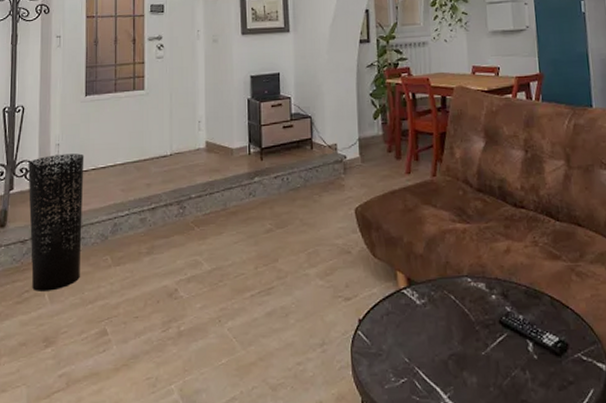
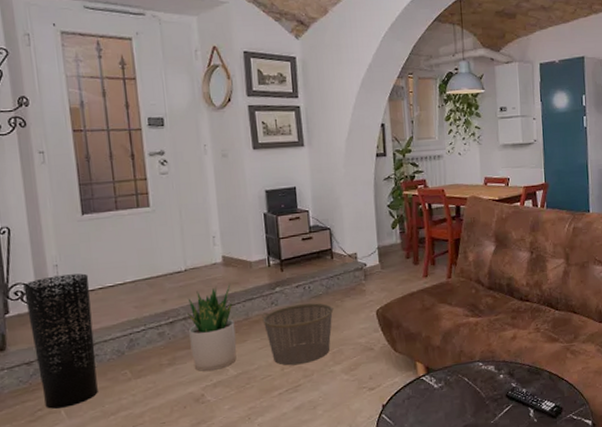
planter: none [169,171,213,264] -> present [187,284,237,372]
basket: none [239,196,311,265] -> present [262,303,334,366]

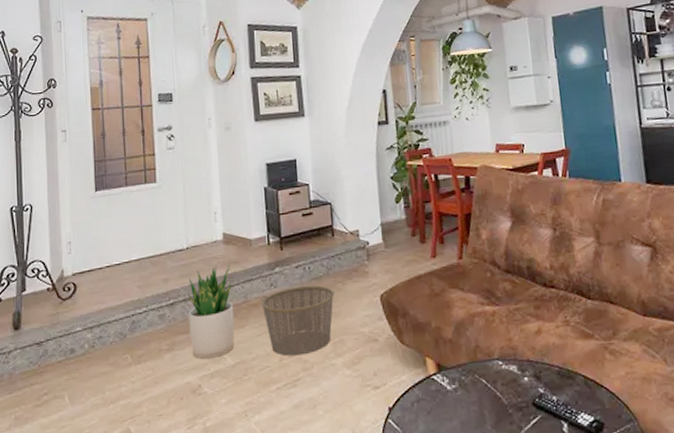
umbrella stand: present [23,273,98,409] -> none [40,251,100,394]

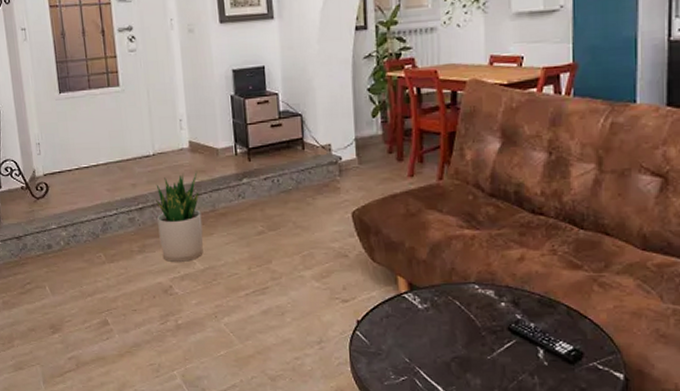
basket: present [261,285,335,356] -> none [229,199,304,265]

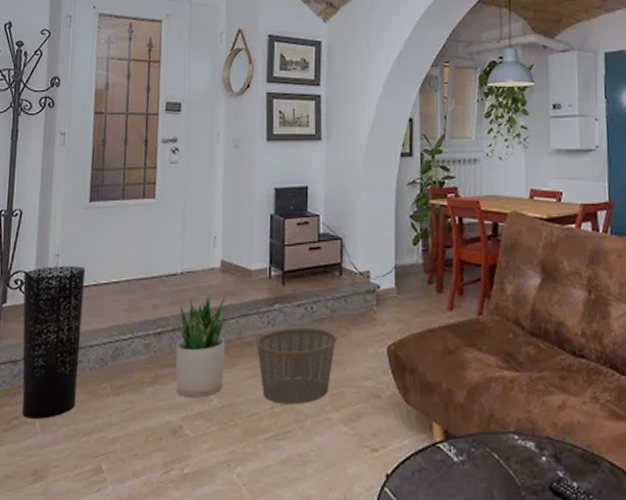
umbrella stand: none [12,153,77,284] -> present [22,266,86,419]
basket: none [229,199,304,265] -> present [256,328,337,405]

